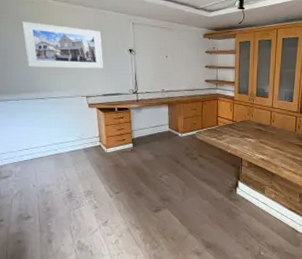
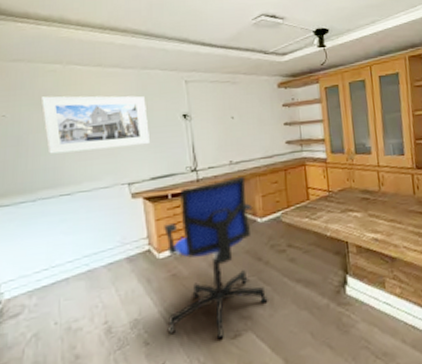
office chair: none [110,102,181,210] -> present [164,177,268,338]

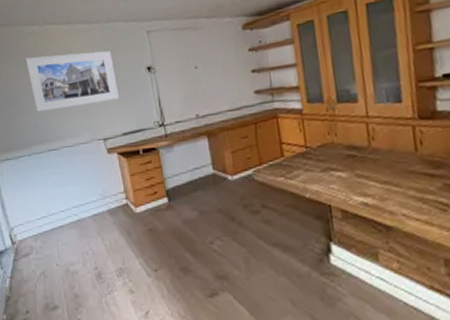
office chair: present [164,177,268,338] -> none [138,131,244,295]

